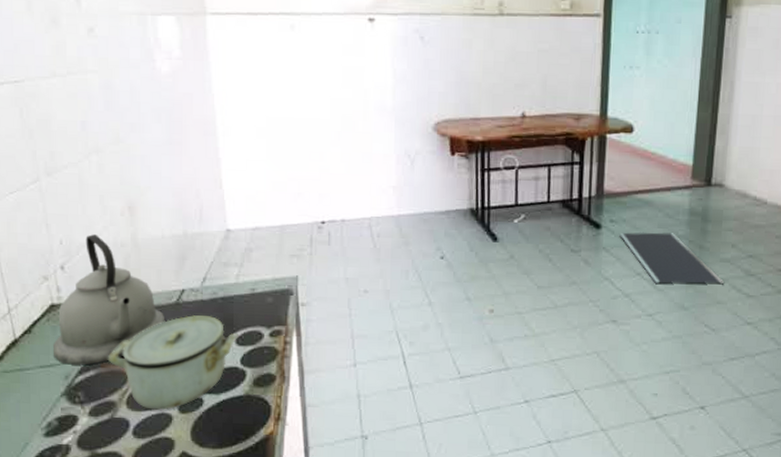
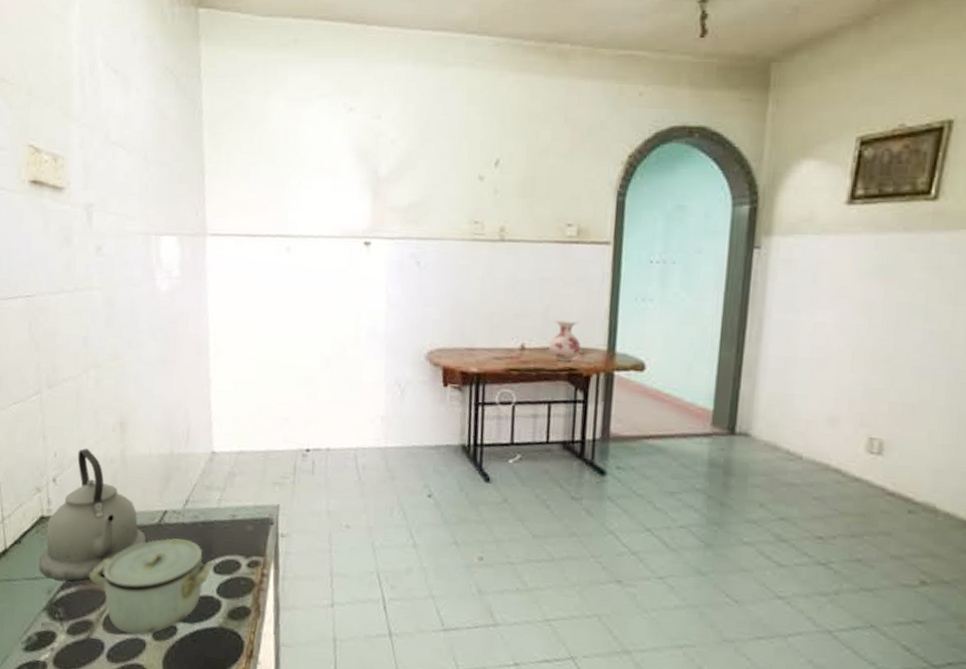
vase: none [547,88,577,127] -> present [548,319,581,362]
door mat: present [619,232,724,285] -> none [627,481,749,550]

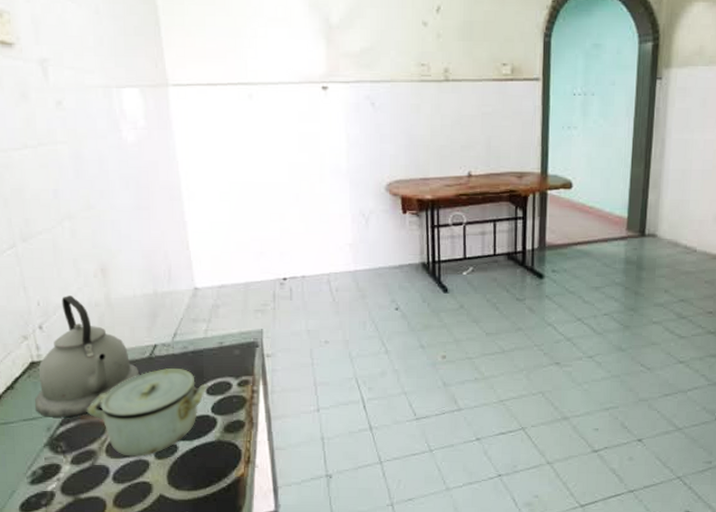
vase: present [548,319,581,362] -> none [491,148,519,185]

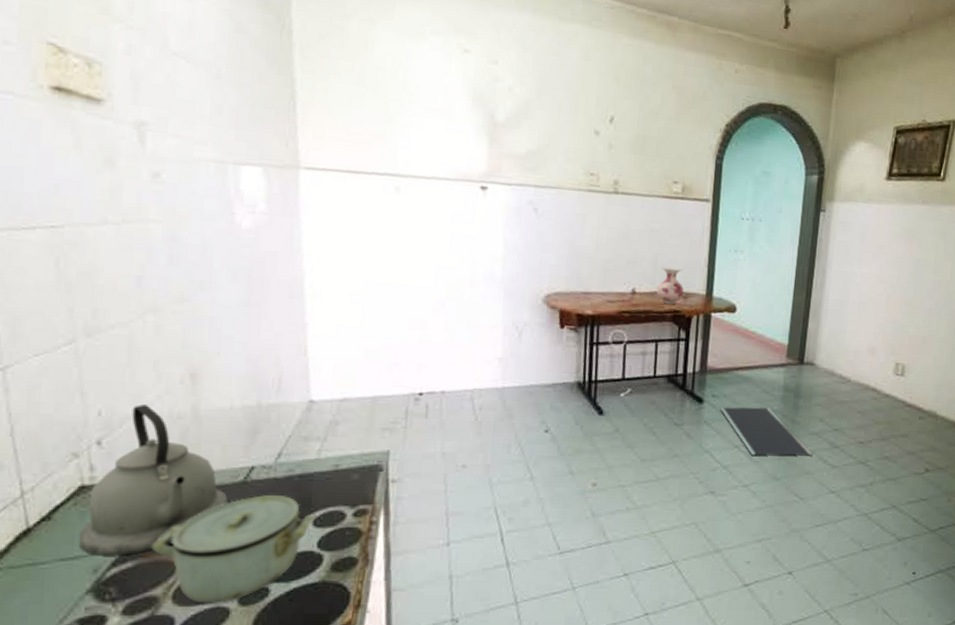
vase: none [491,148,519,185] -> present [656,266,684,305]
door mat: none [561,280,658,329] -> present [720,406,812,457]

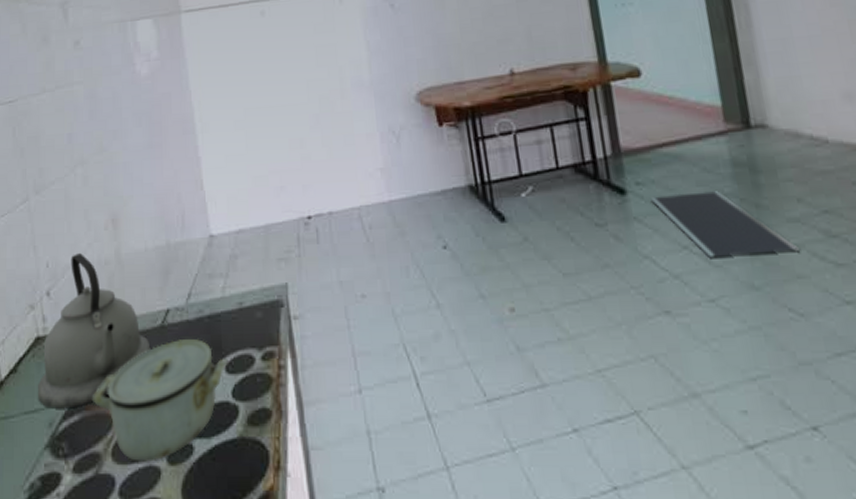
vase: present [656,266,684,305] -> none [537,36,572,81]

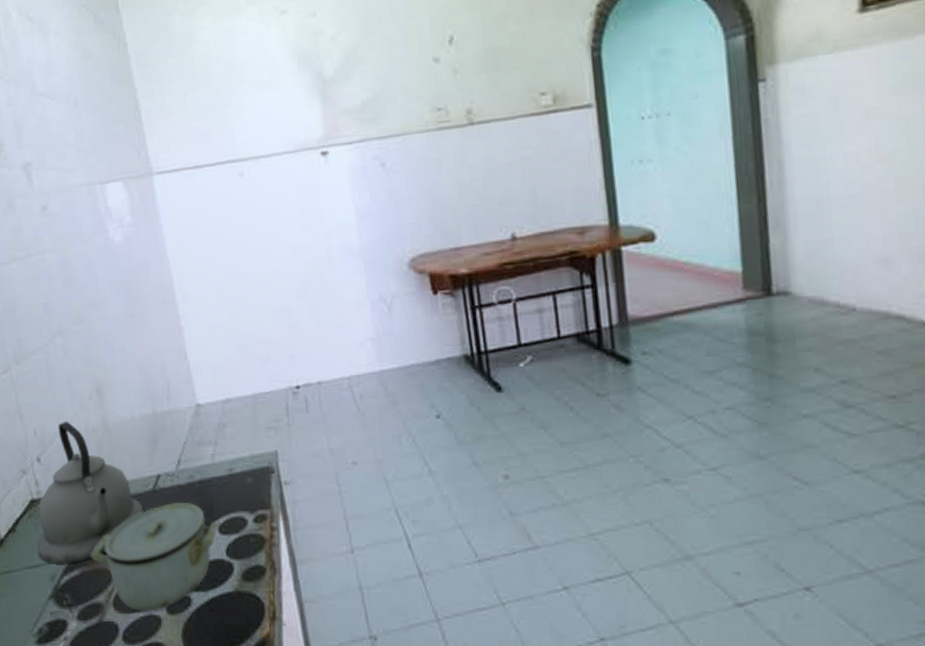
door mat: present [650,191,799,259] -> none [657,361,811,429]

